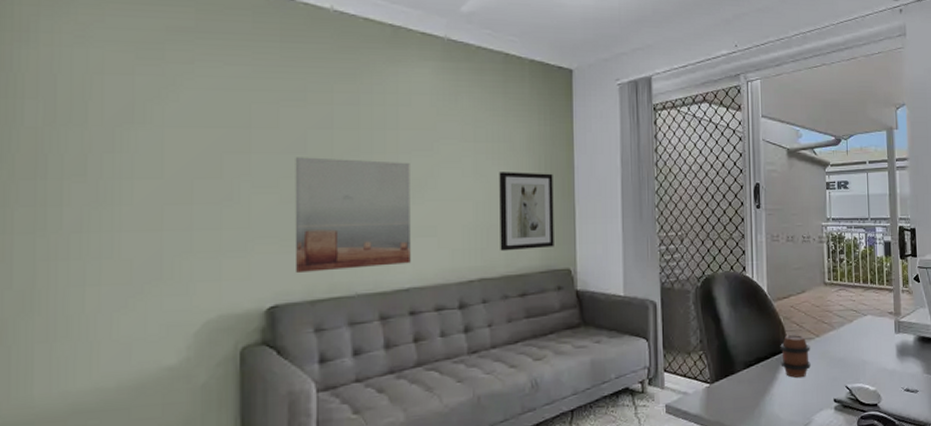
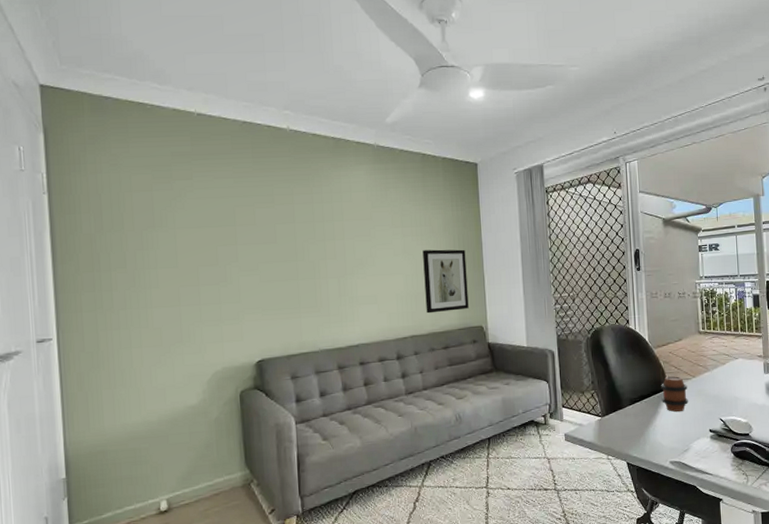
wall art: present [295,157,411,274] -> none [269,246,359,335]

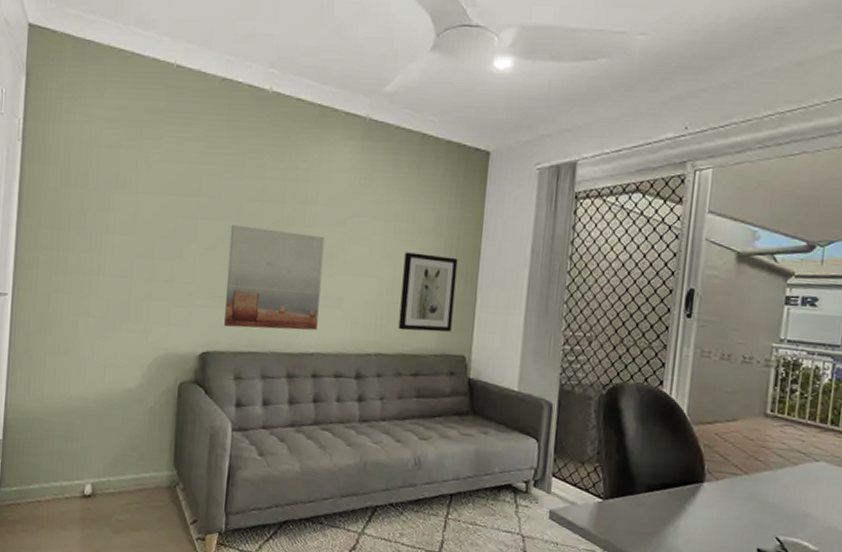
wall art: none [269,246,359,335] -> present [223,225,325,331]
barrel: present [661,376,688,412] -> none [692,465,734,515]

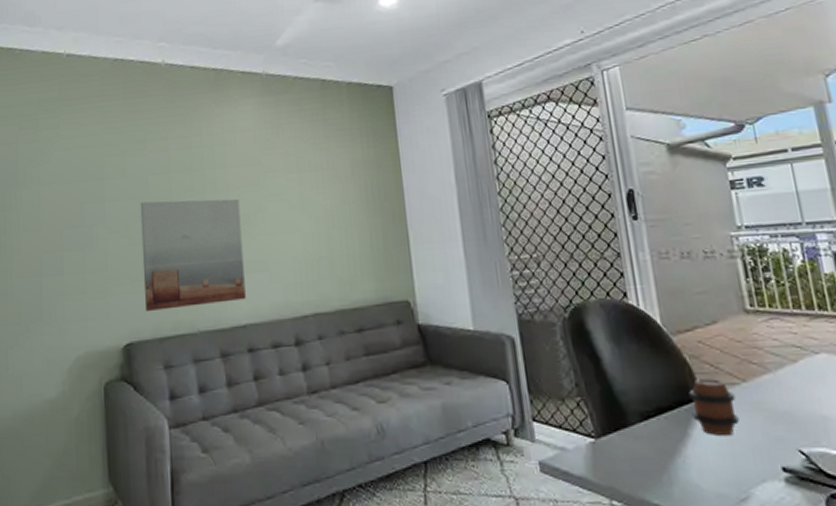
wall art: present [398,252,458,332] -> none [325,197,389,284]
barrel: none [692,465,734,515] -> present [688,379,740,435]

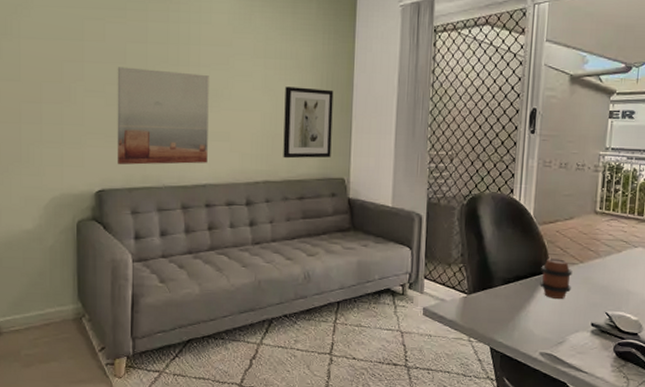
wall art: none [325,197,389,284] -> present [283,86,334,159]

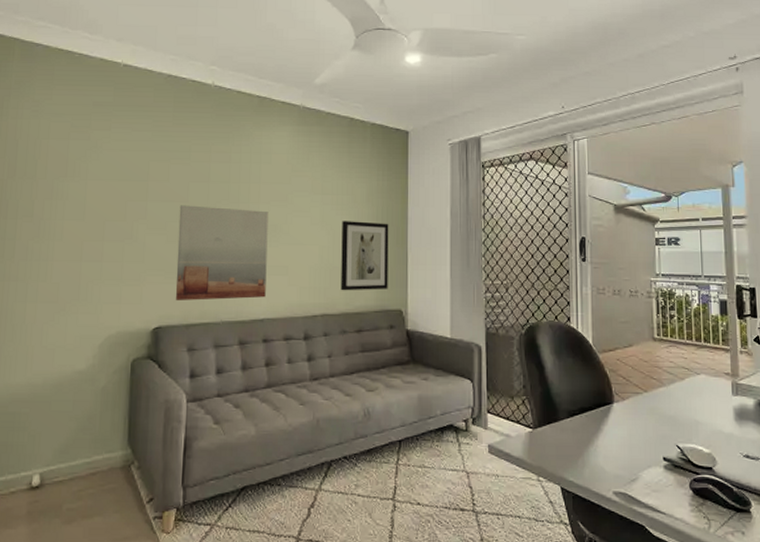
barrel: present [540,258,572,299] -> none [605,388,638,431]

